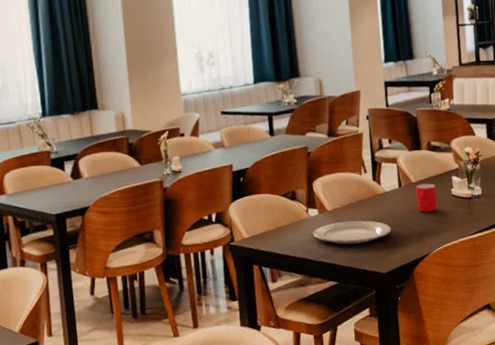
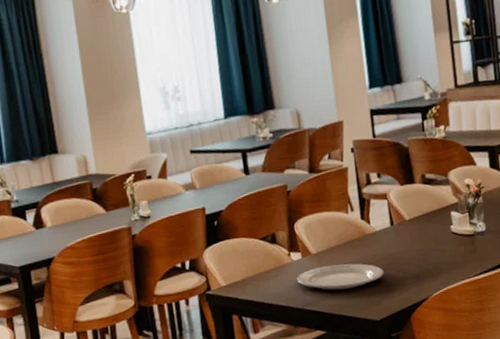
cup: present [415,183,438,213] -> none [409,220,436,253]

